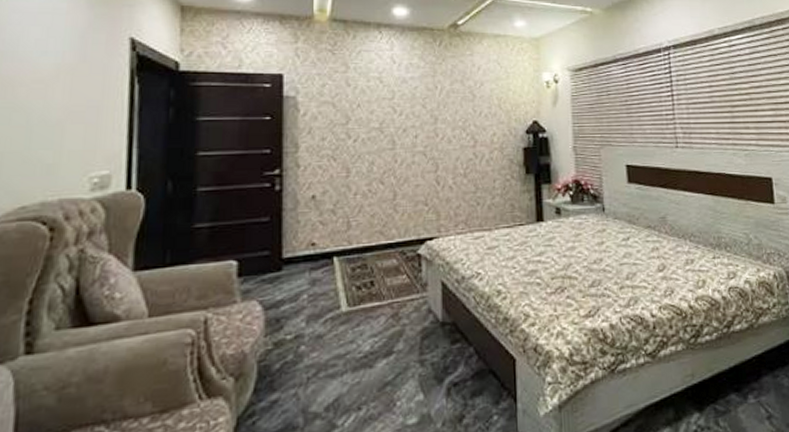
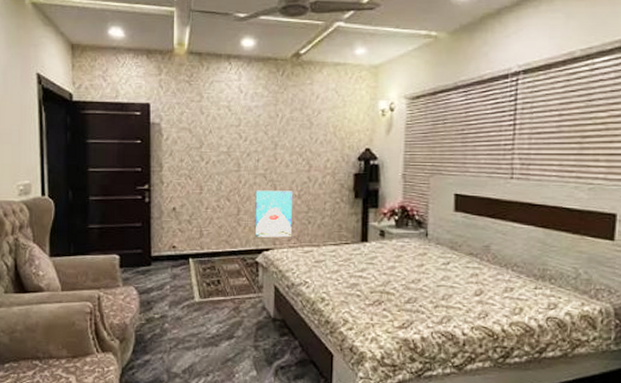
wall art: none [414,169,458,225] -> present [254,190,292,238]

